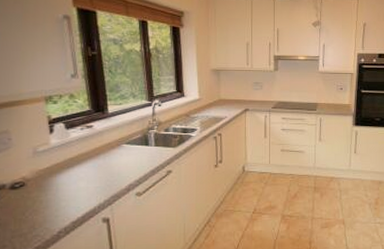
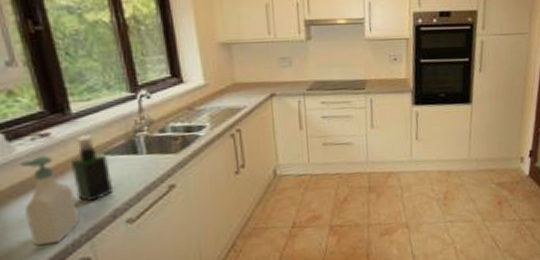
soap bottle: none [71,141,106,205] -> present [20,156,80,247]
spray bottle: none [104,128,130,177] -> present [71,133,114,202]

